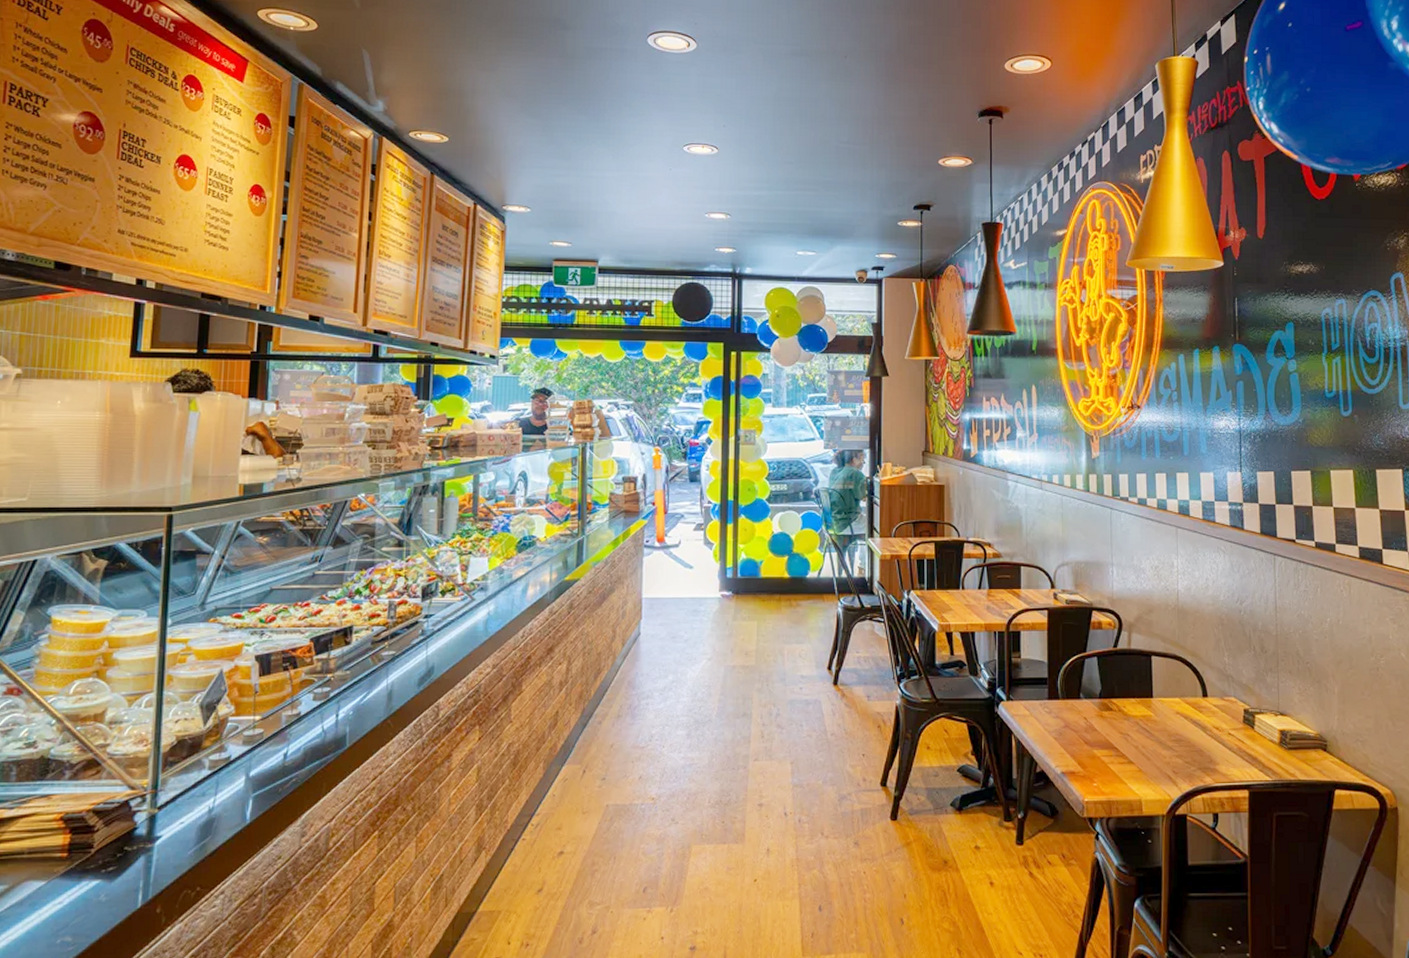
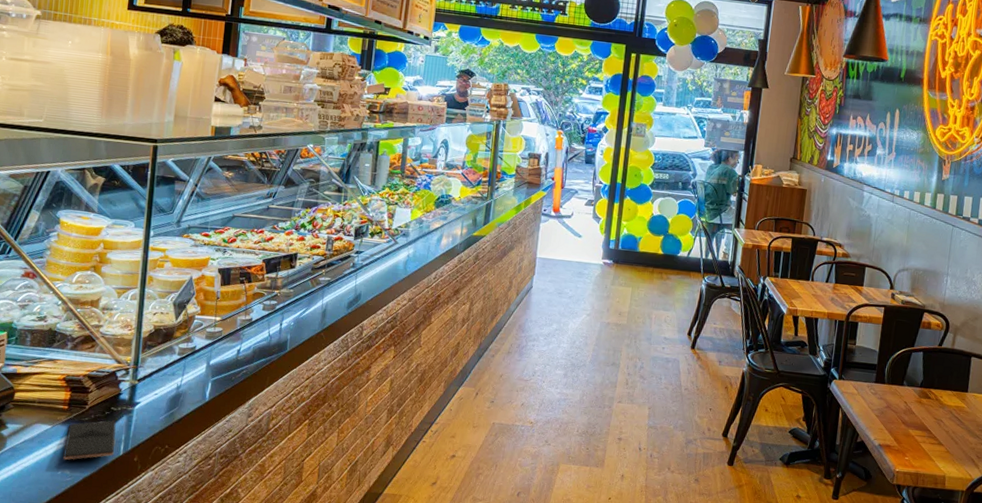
smartphone: none [63,864,131,924] -> present [63,420,116,460]

